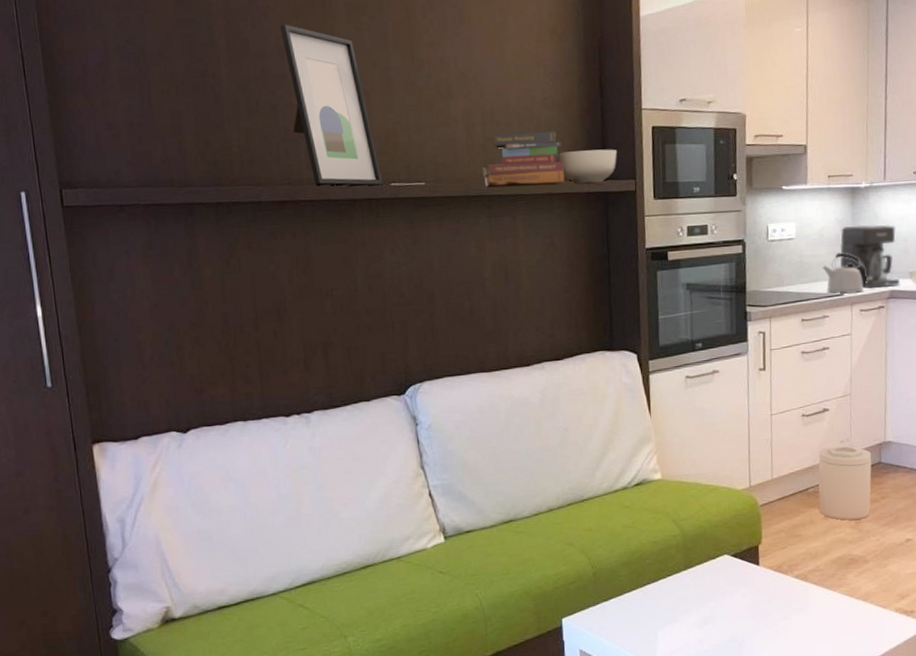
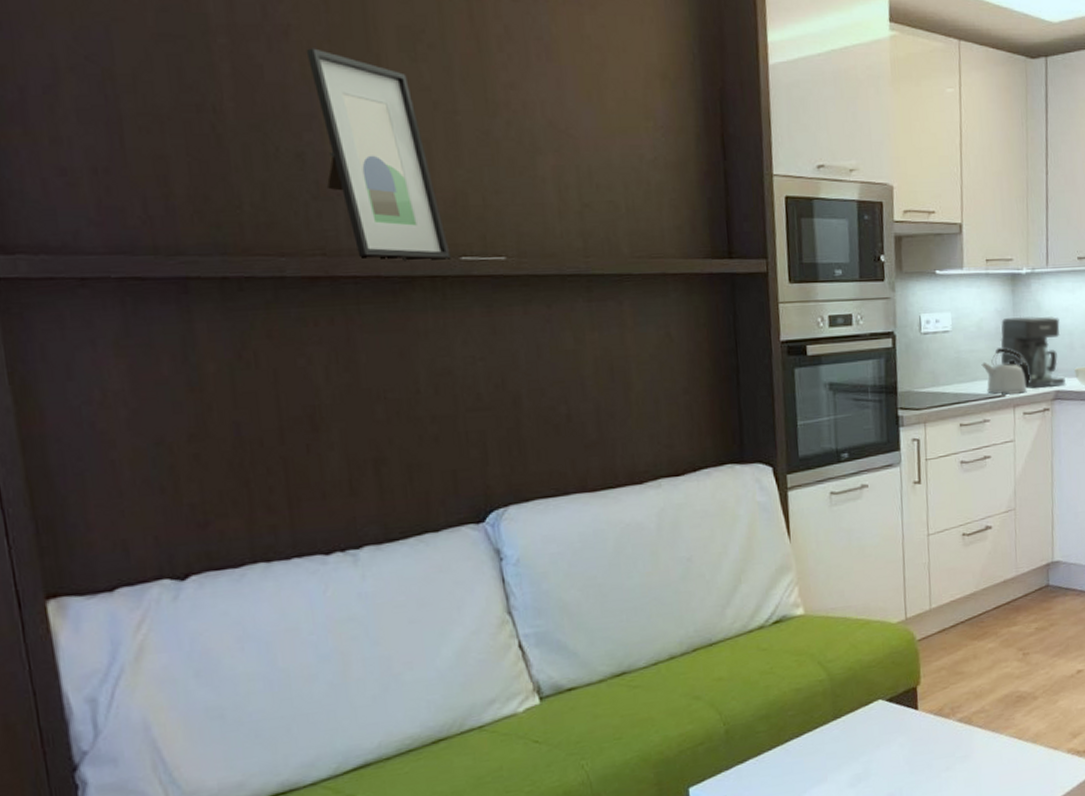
books: present [483,130,565,188] -> none [579,197,682,266]
bowl: present [558,149,618,185] -> none [673,221,745,264]
trash can: present [808,438,872,521] -> none [970,558,1040,653]

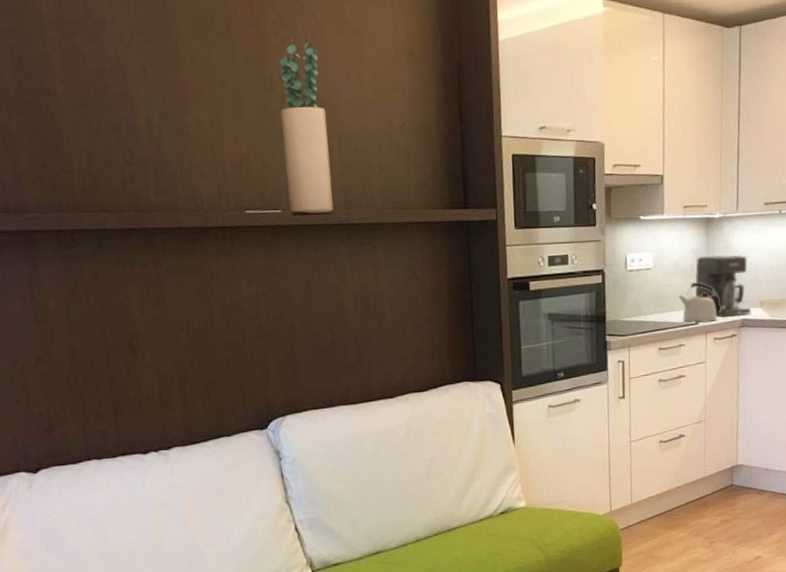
picture frame: present [306,48,451,261] -> none [119,38,237,215]
vase: none [505,48,570,265] -> present [279,32,334,216]

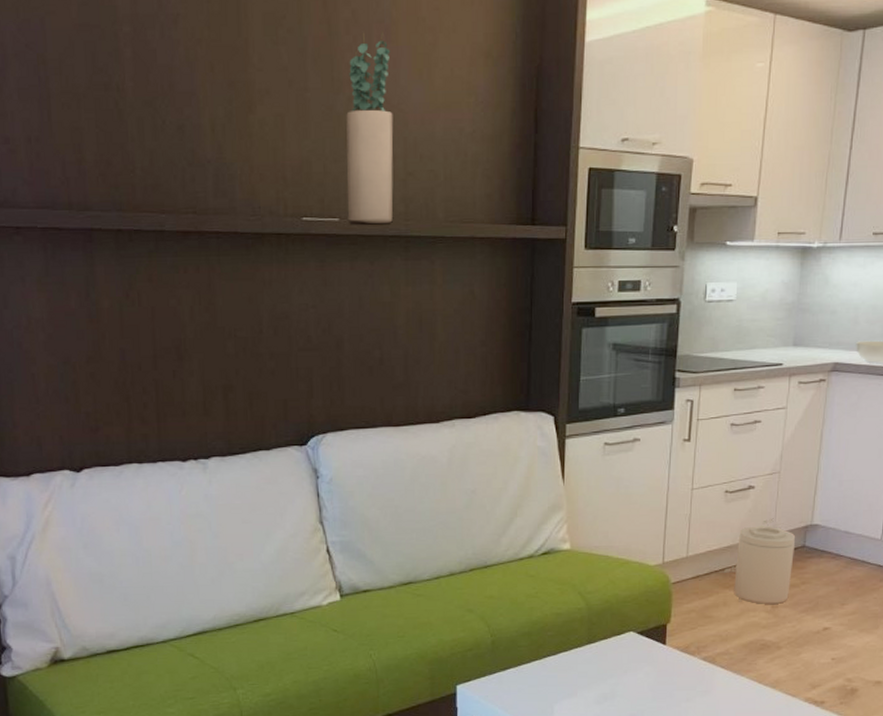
trash can: none [665,462,725,541] -> present [724,518,796,604]
kettle: present [678,282,720,324] -> none [762,318,809,365]
coffee maker: present [694,254,751,317] -> none [781,288,846,359]

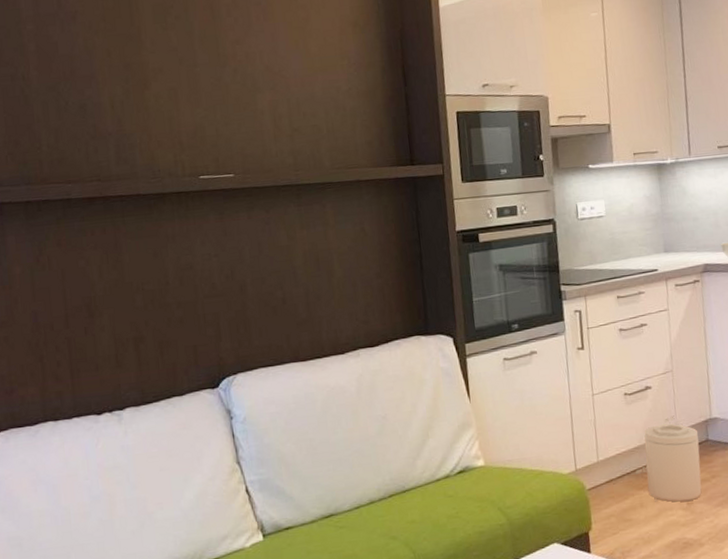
vase: present [346,30,394,226] -> none [232,11,283,179]

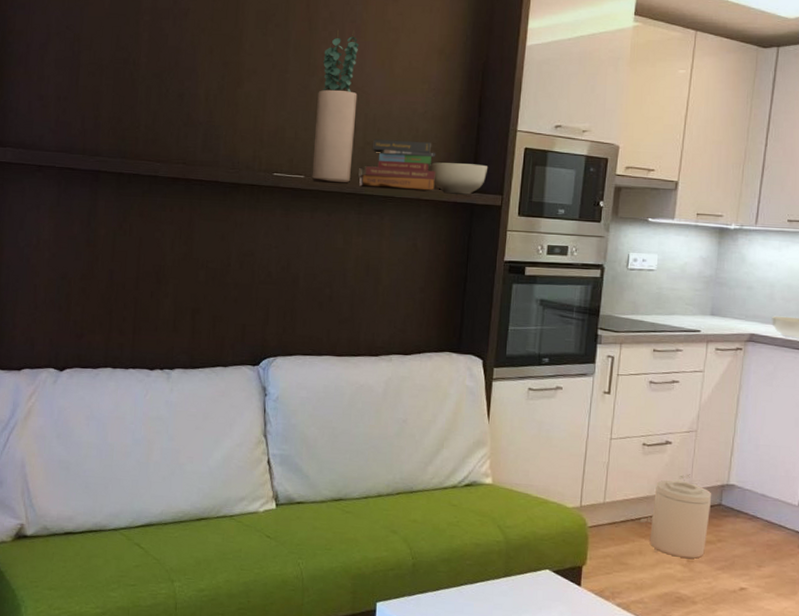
vase: none [232,11,283,179] -> present [312,29,359,185]
books: none [291,119,373,178] -> present [358,139,437,192]
bowl: none [365,135,424,171] -> present [431,162,489,195]

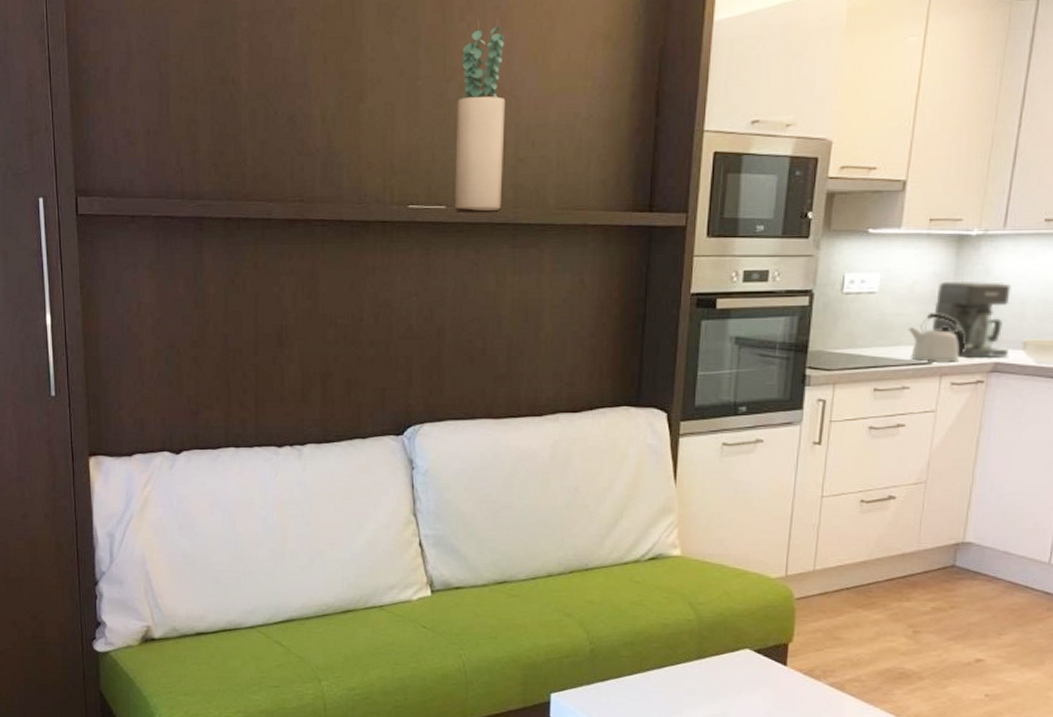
books: present [358,139,437,192] -> none [511,153,606,216]
bowl: present [431,162,489,195] -> none [598,176,669,216]
trash can: present [640,474,712,559] -> none [857,533,944,629]
kettle: none [680,290,726,332] -> present [908,313,965,364]
coffee maker: none [699,265,762,330] -> present [932,280,1011,358]

